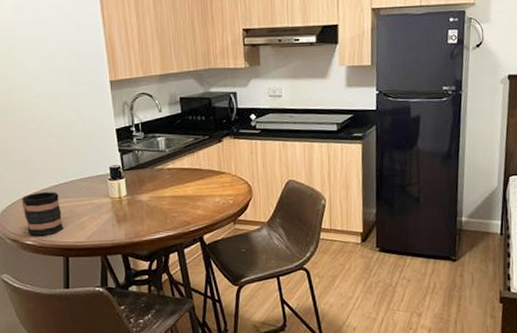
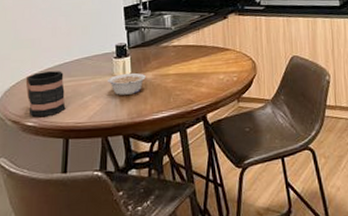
legume: none [104,194,142,216] -> present [108,72,146,95]

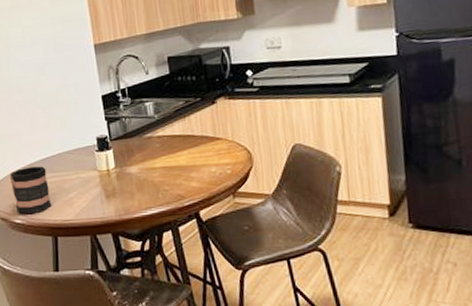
legume: present [108,72,146,95] -> none [91,166,131,191]

